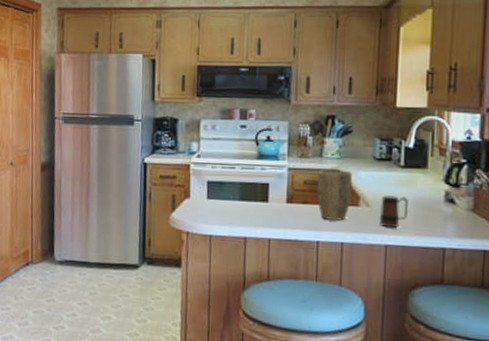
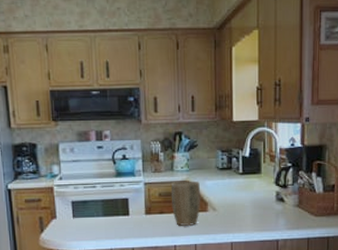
mug: present [380,195,409,228] -> none [225,200,248,227]

